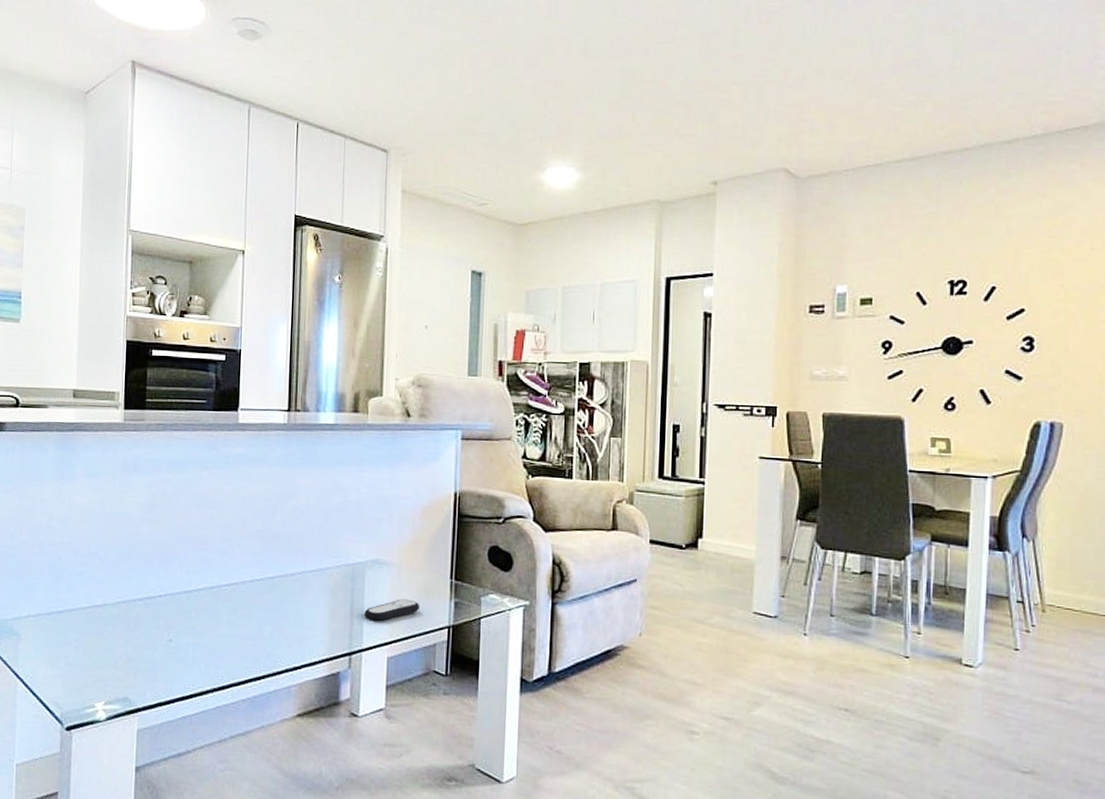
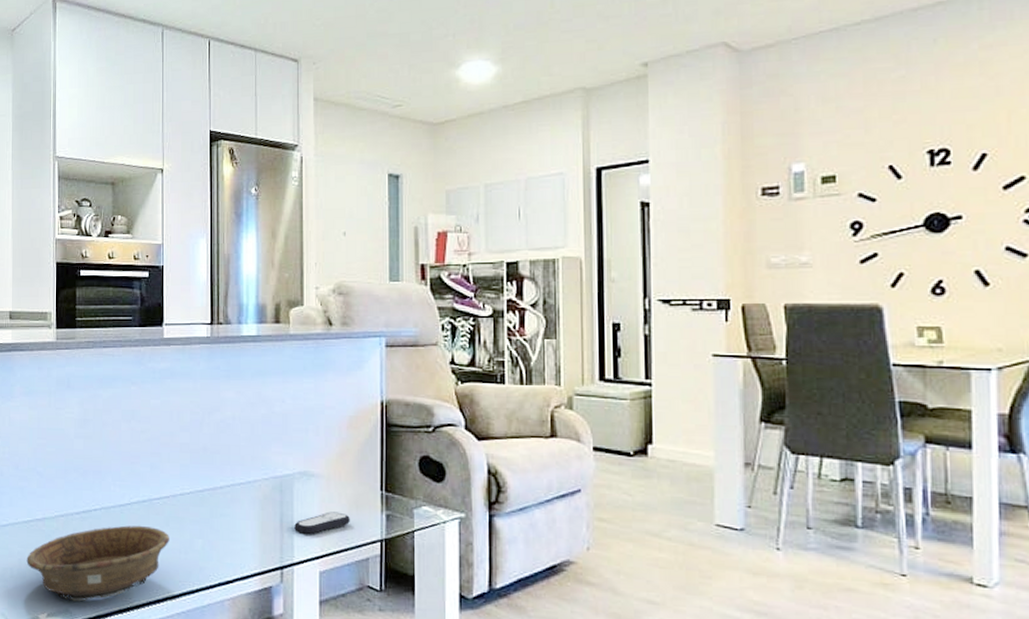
decorative bowl: none [83,611,237,689] -> present [26,525,169,602]

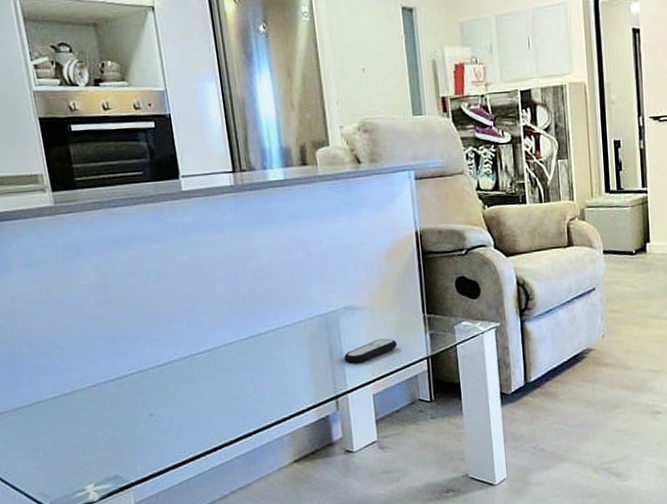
decorative bowl: present [26,525,169,602] -> none [60,381,219,466]

